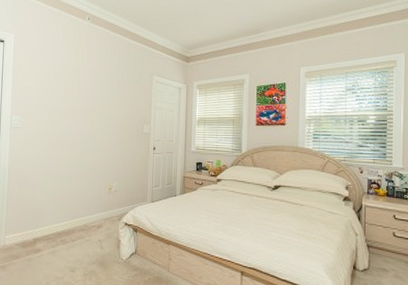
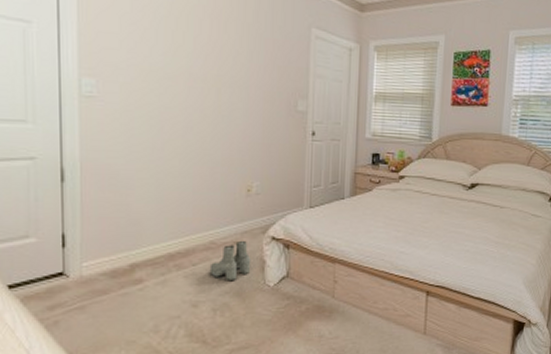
boots: none [83,224,111,254] -> present [209,240,251,280]

